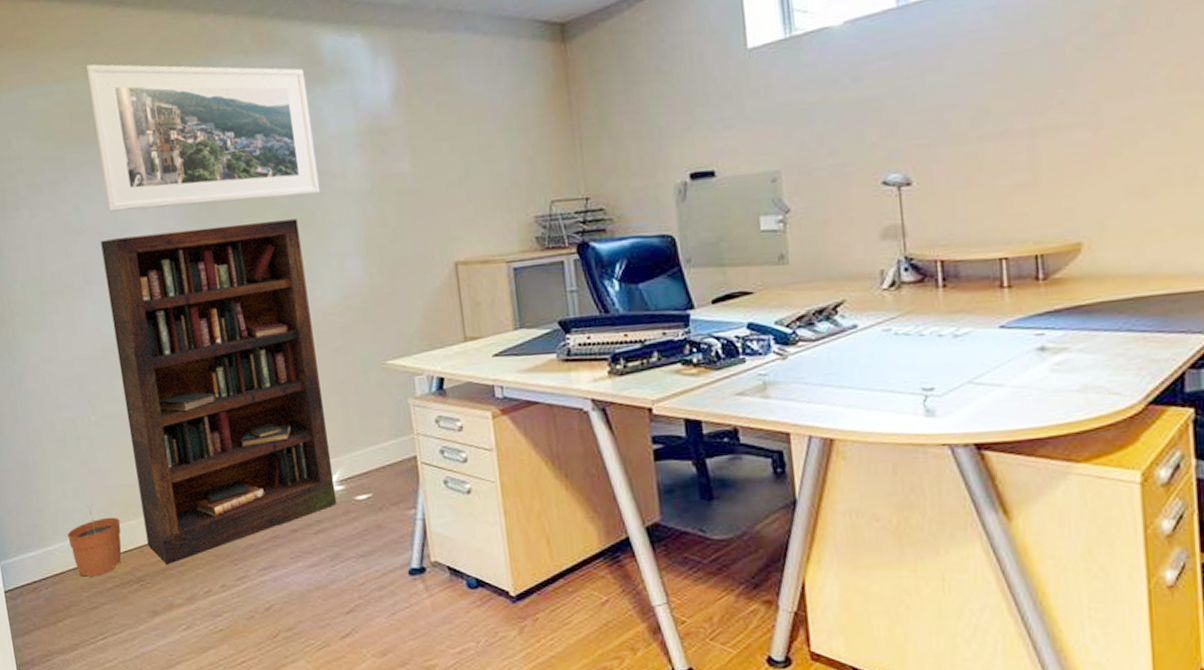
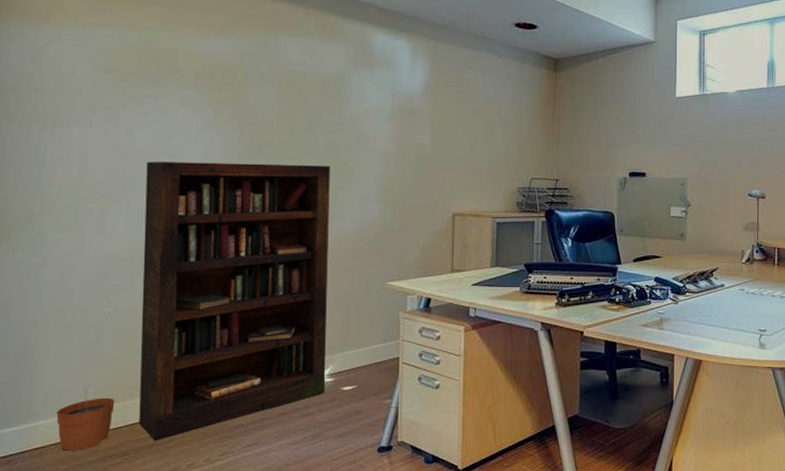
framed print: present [85,64,321,212] -> none [160,20,356,149]

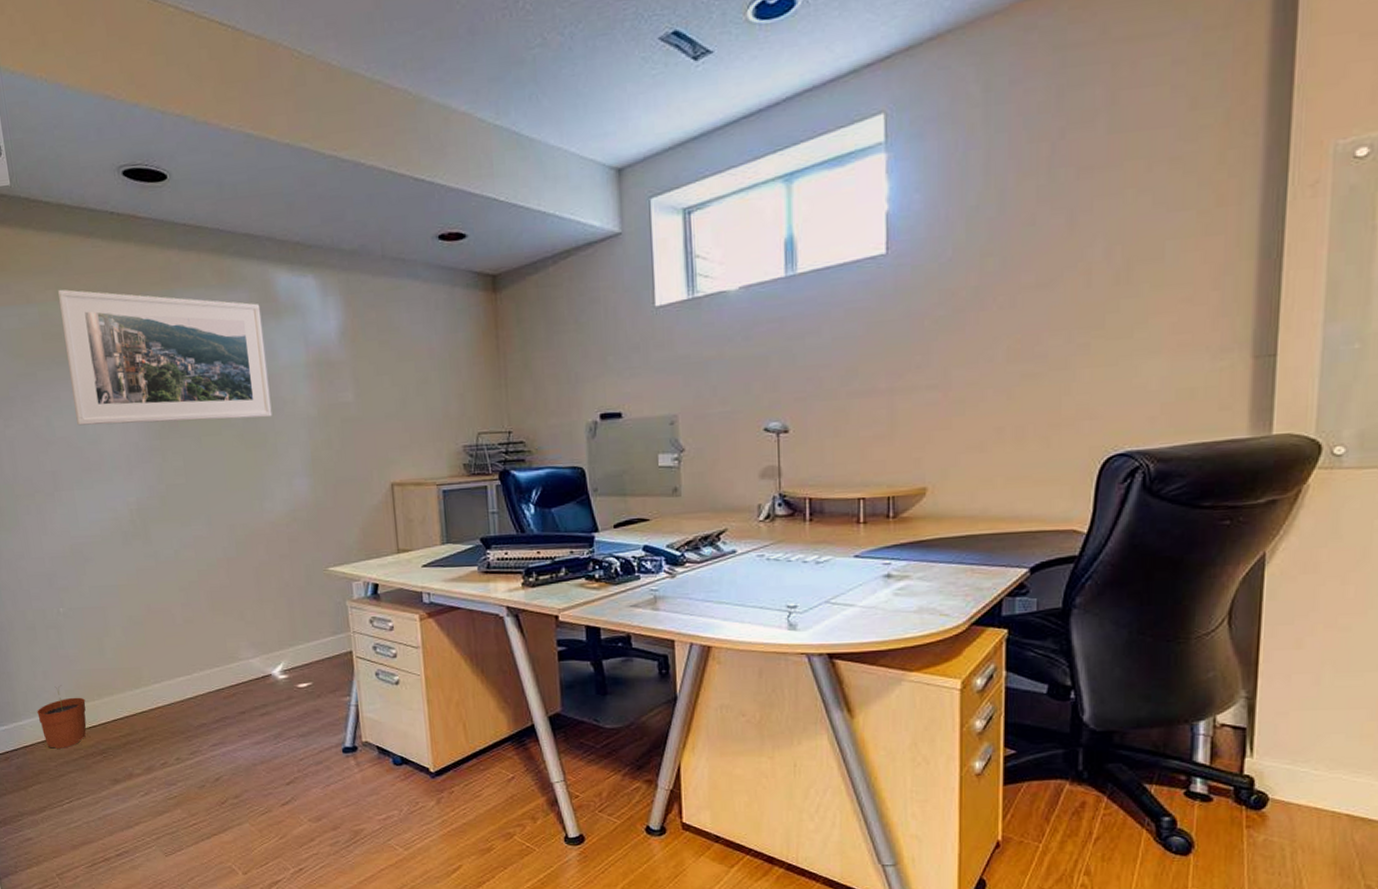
bookcase: present [139,162,330,441] -> none [70,439,281,740]
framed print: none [160,20,356,149] -> present [57,289,272,426]

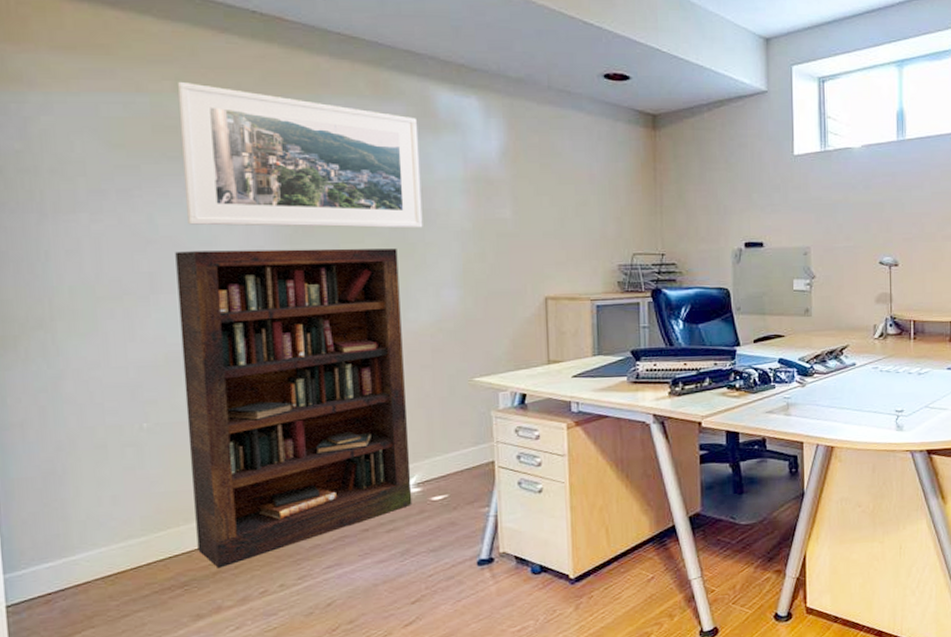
plant pot: present [37,685,87,748] -> none [98,511,167,585]
bookcase: none [70,439,281,740] -> present [175,248,412,568]

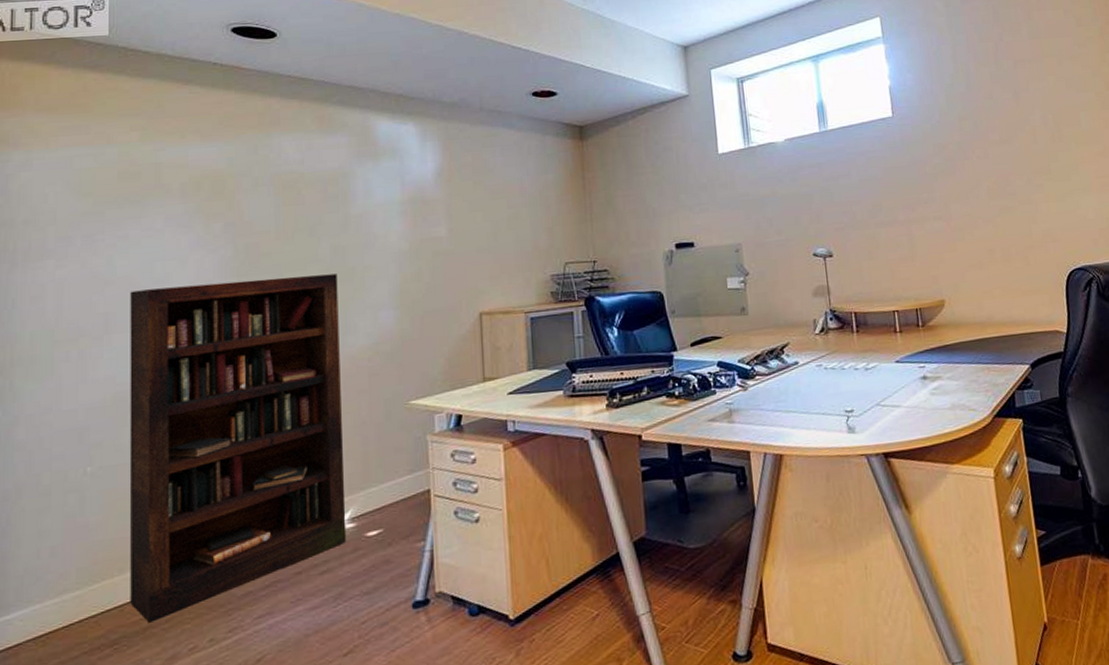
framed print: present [177,81,423,229] -> none [143,131,362,264]

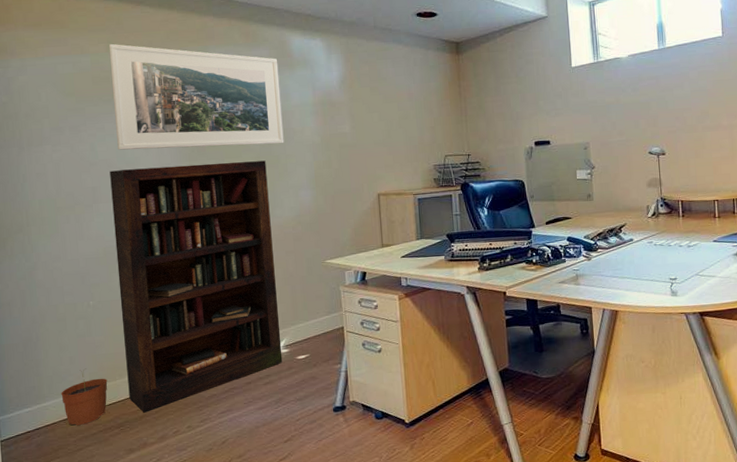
plant pot: none [33,562,101,646] -> present [61,368,108,425]
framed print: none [143,131,362,264] -> present [108,43,284,150]

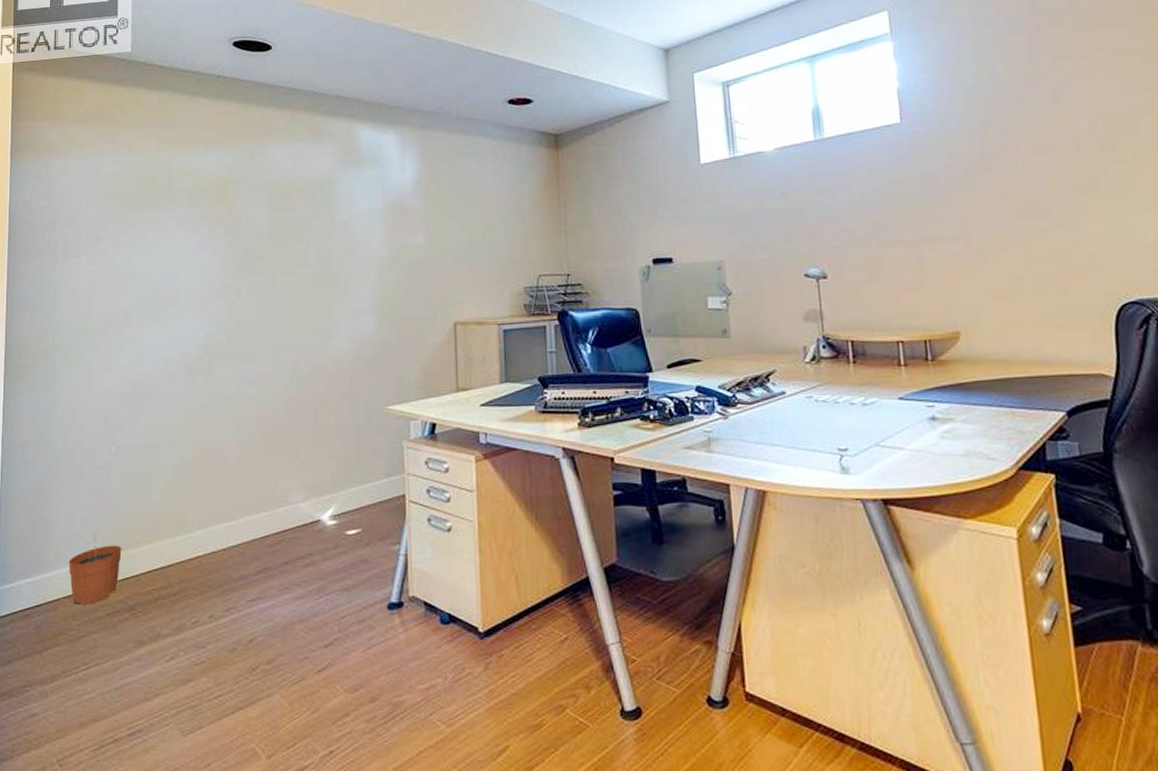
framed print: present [108,43,284,150] -> none [158,140,346,264]
bookcase: present [109,160,283,413] -> none [144,278,329,594]

